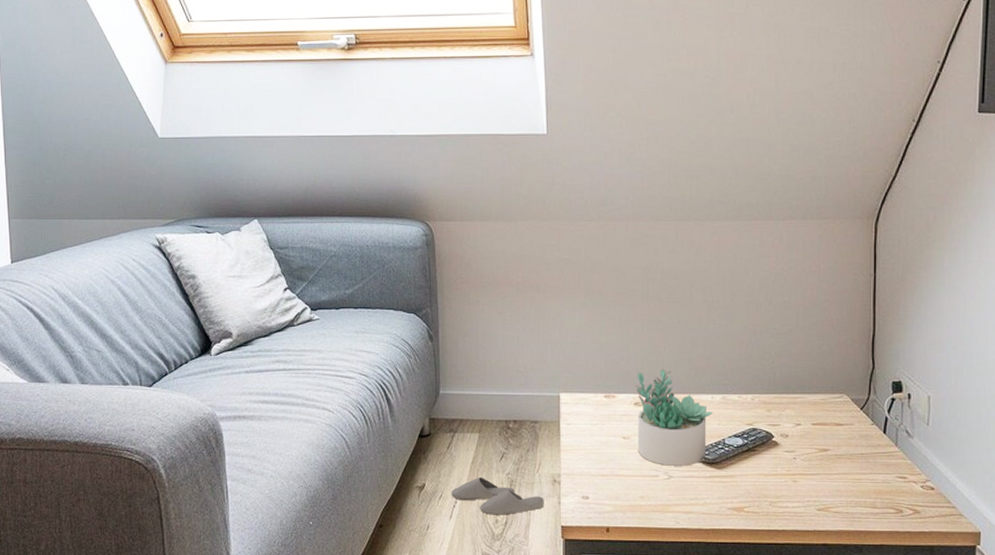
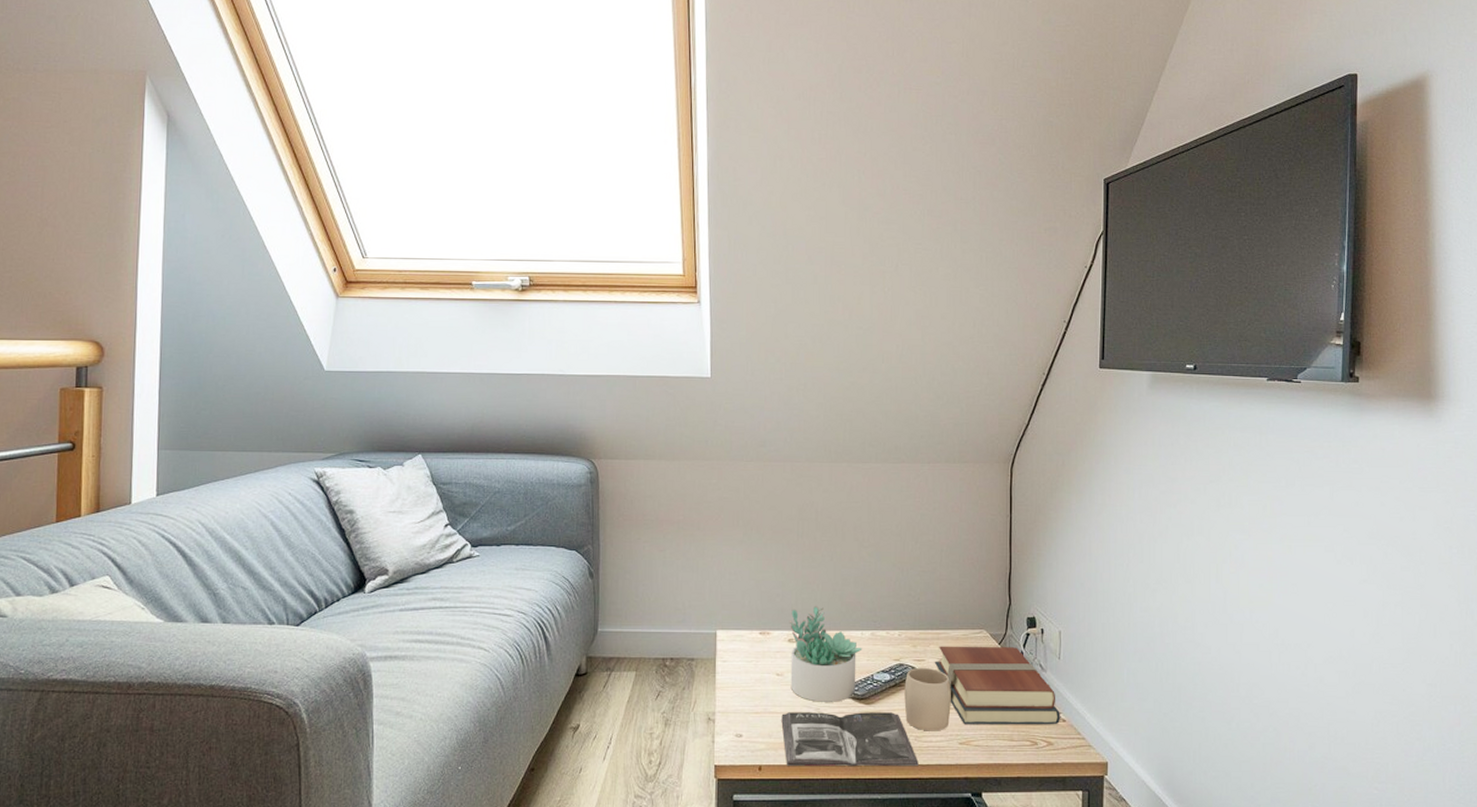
slippers: present [451,476,544,515] -> none [605,716,698,756]
magazine: none [629,475,774,532] -> present [781,712,919,767]
mug: none [758,432,808,497] -> present [904,667,951,731]
books: none [790,410,928,493] -> present [934,646,1060,725]

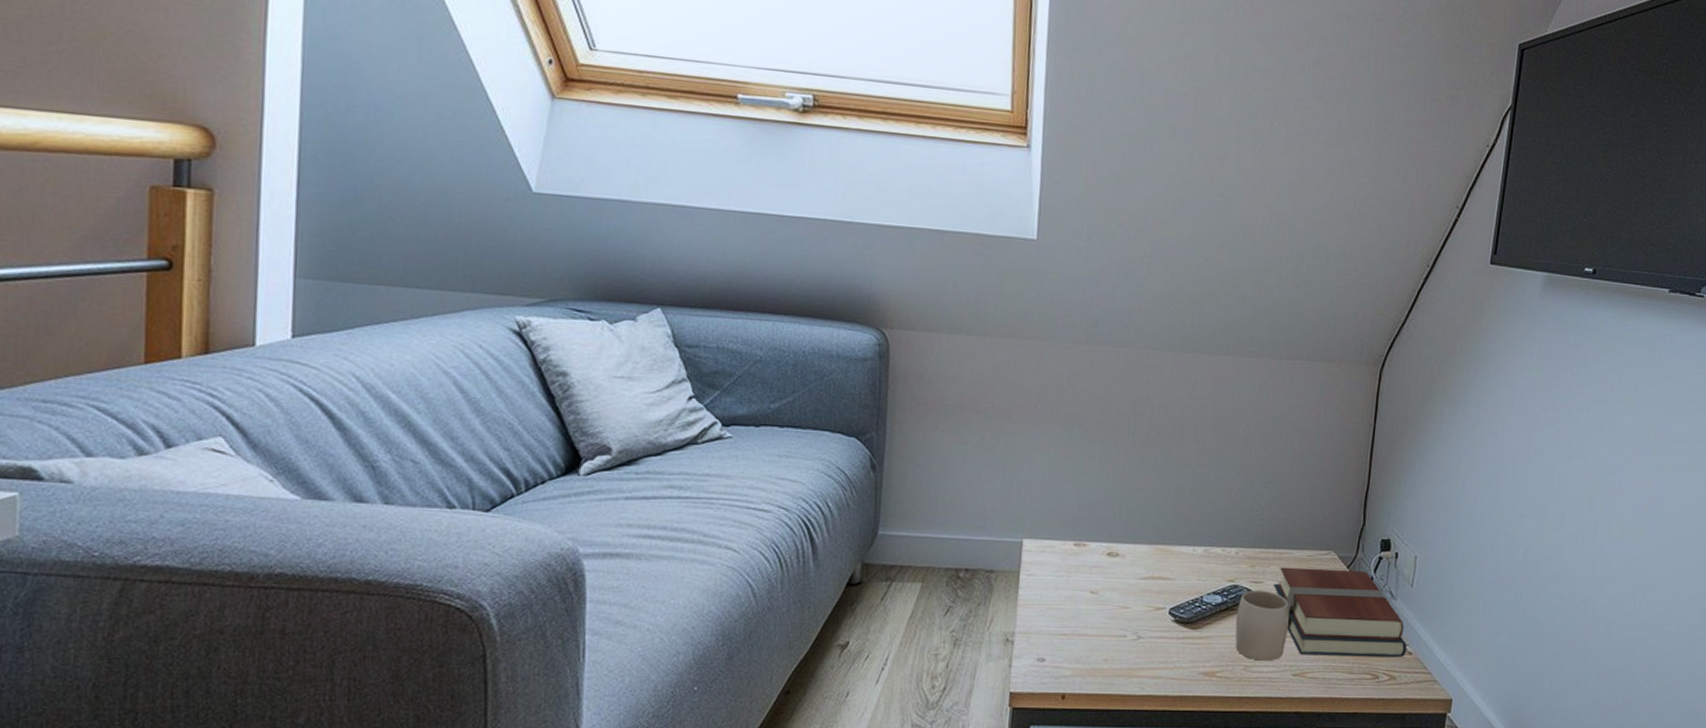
magazine: present [781,712,919,767] -> none [1092,635,1246,699]
succulent plant: present [789,605,863,702] -> none [1106,515,1193,626]

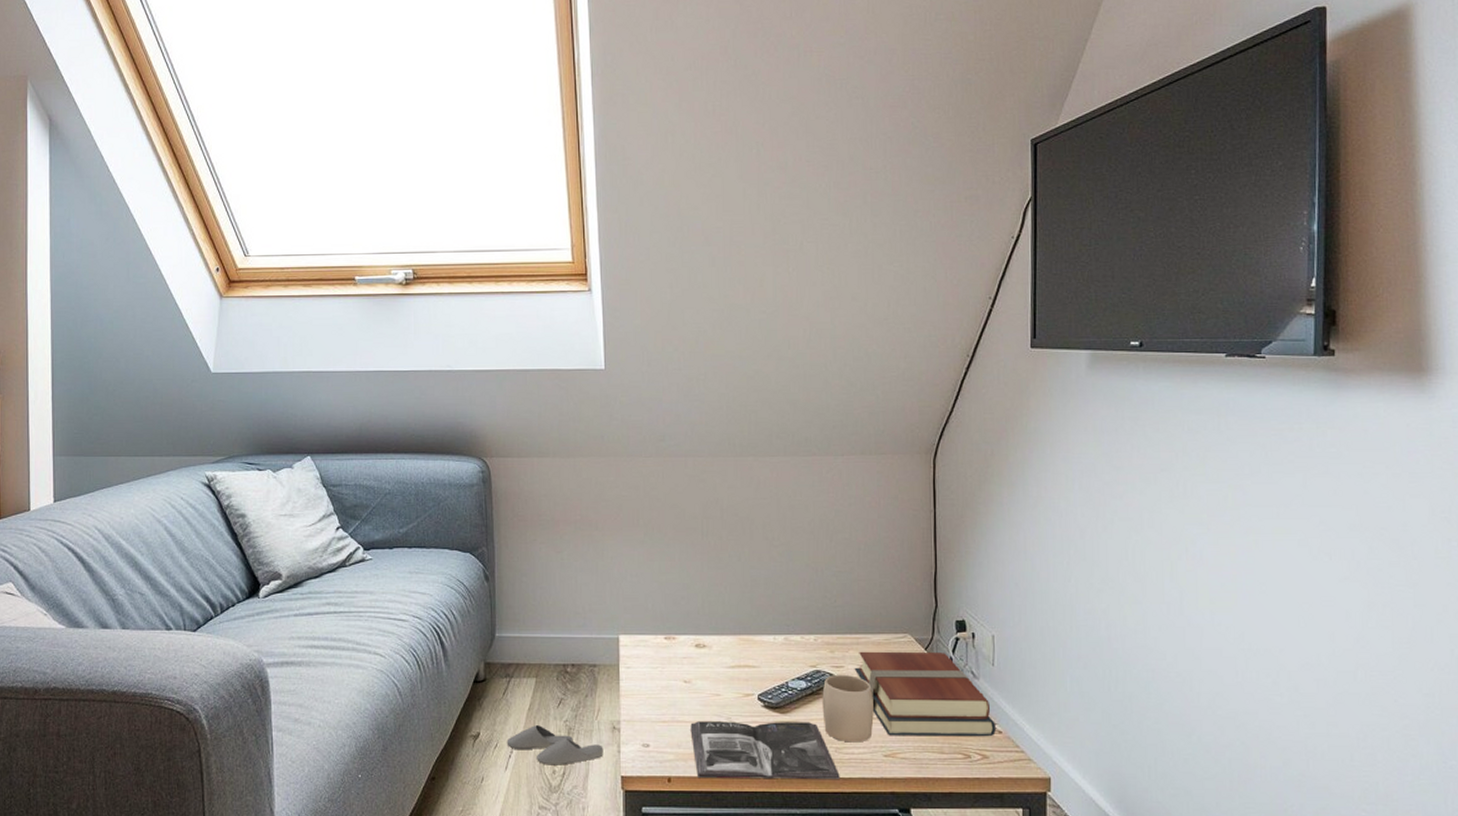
slippers: none [880,634,993,680] -> present [506,724,604,765]
magazine: none [1092,635,1246,699] -> present [690,721,840,780]

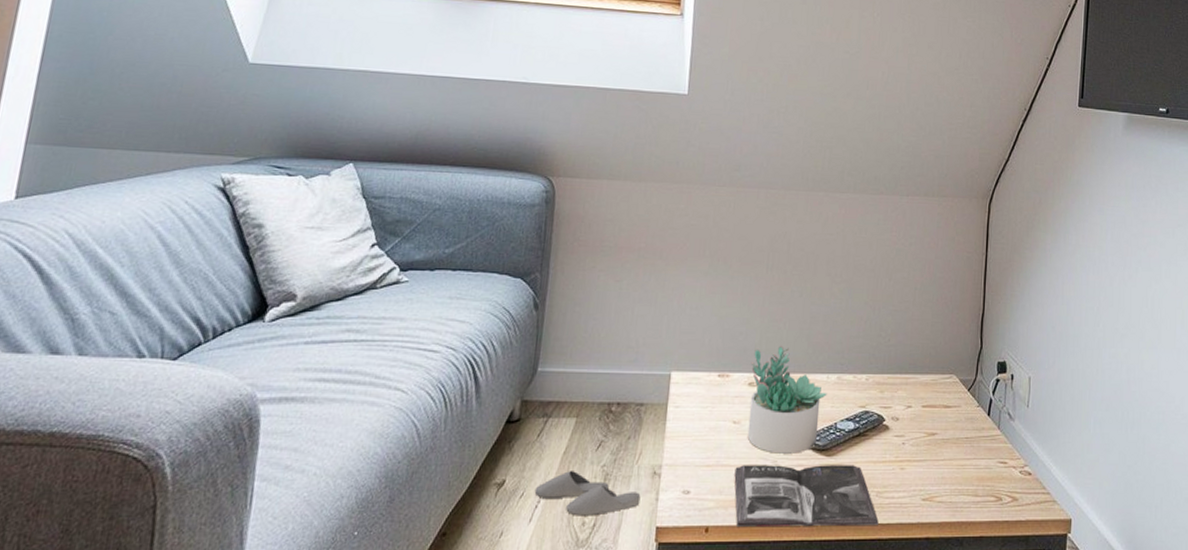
succulent plant: none [695,608,776,711] -> present [747,345,827,454]
mug: present [822,674,874,743] -> none [867,415,917,486]
books: present [854,651,996,737] -> none [901,391,1026,479]

